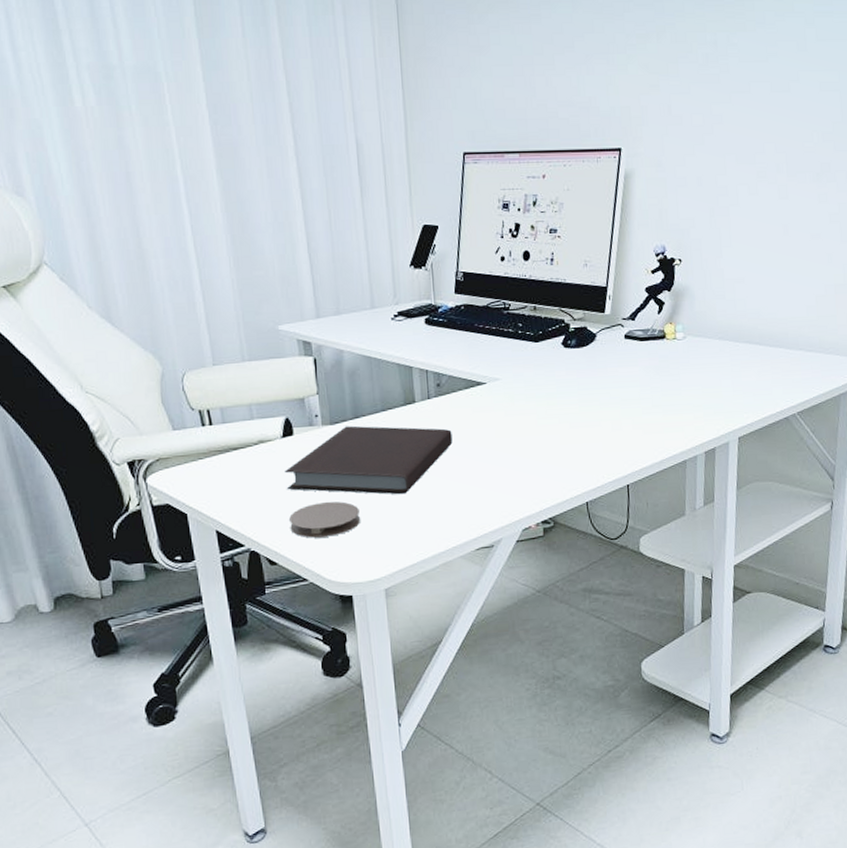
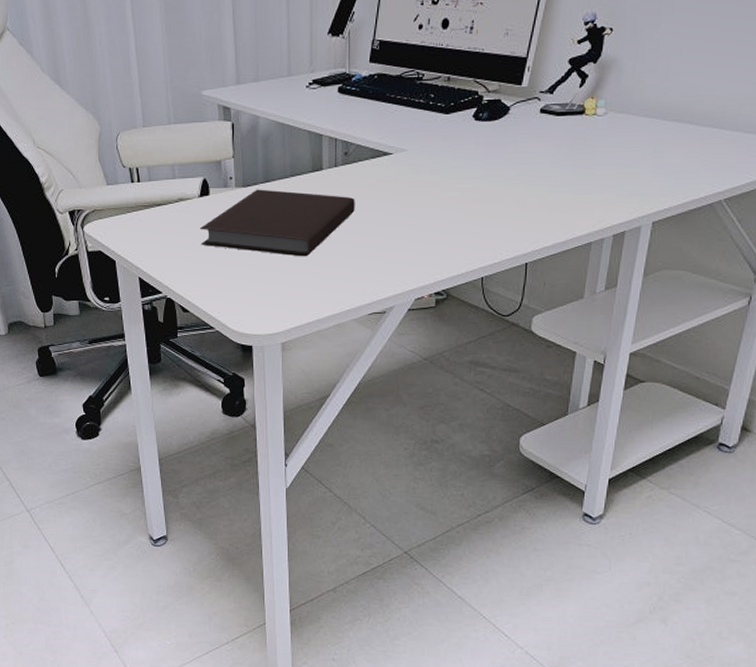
coaster: present [288,501,361,538] -> none [200,258,265,291]

